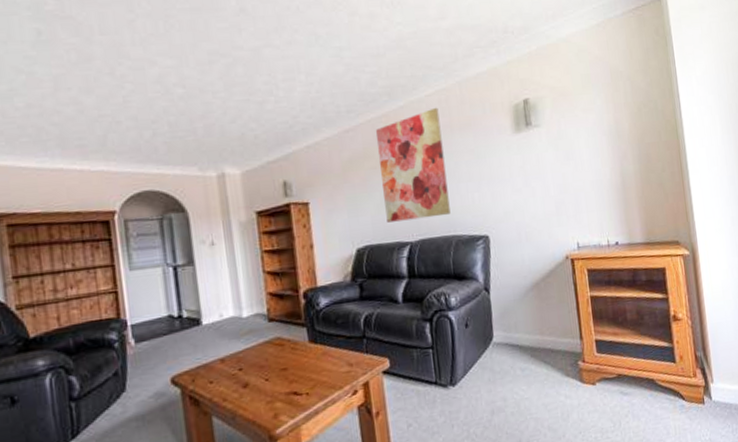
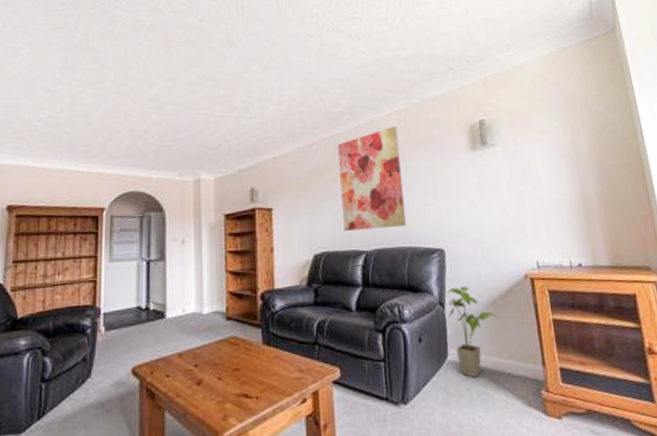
house plant: none [492,271,541,356] -> present [447,286,499,378]

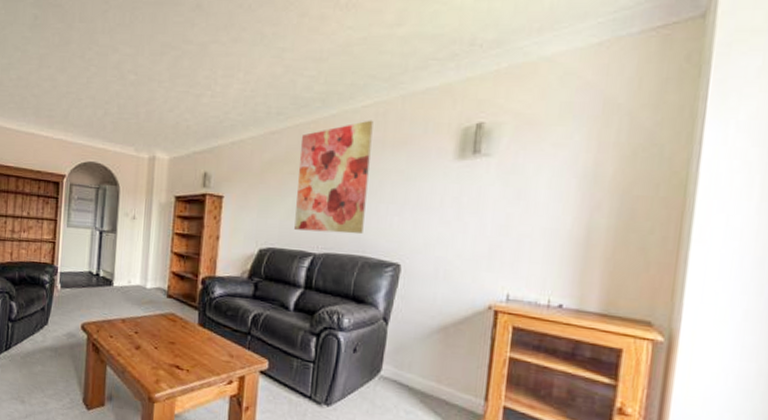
house plant: present [447,286,499,378] -> none [390,305,447,397]

